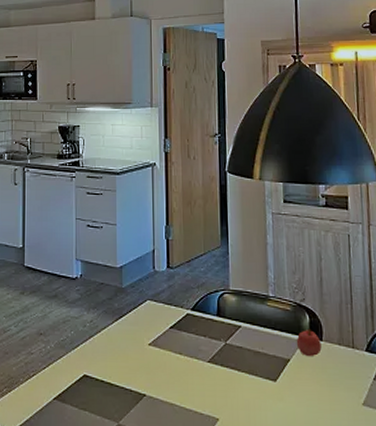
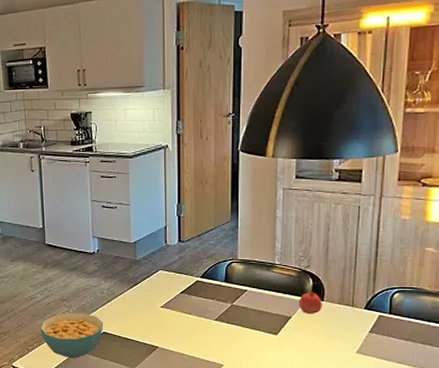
cereal bowl: none [12,349,85,409] -> present [40,312,104,358]

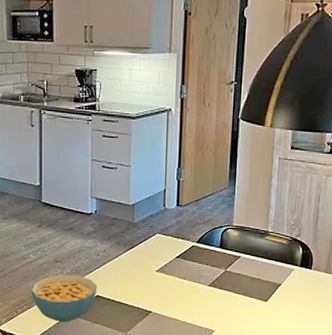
apple: present [298,291,322,314] -> none [288,259,310,282]

